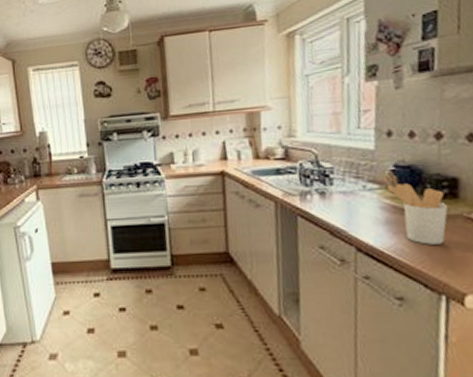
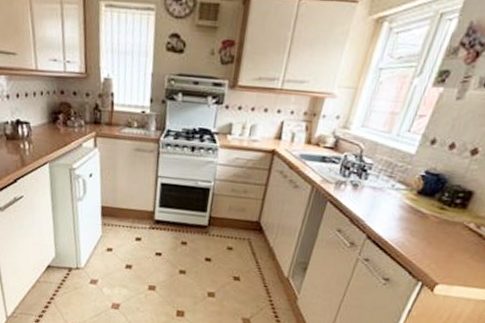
utensil holder: present [386,183,449,245] -> none [410,187,457,244]

